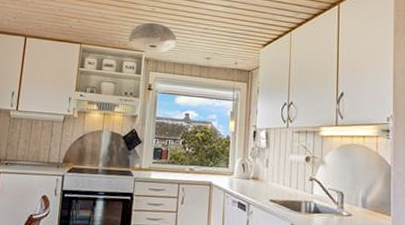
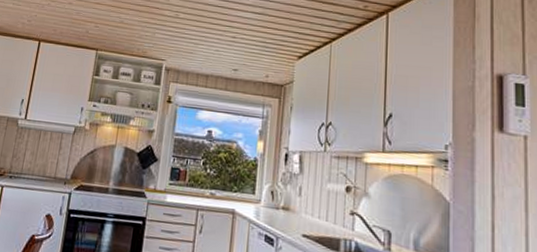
ceiling light: present [129,22,177,52] -> none [148,29,202,62]

